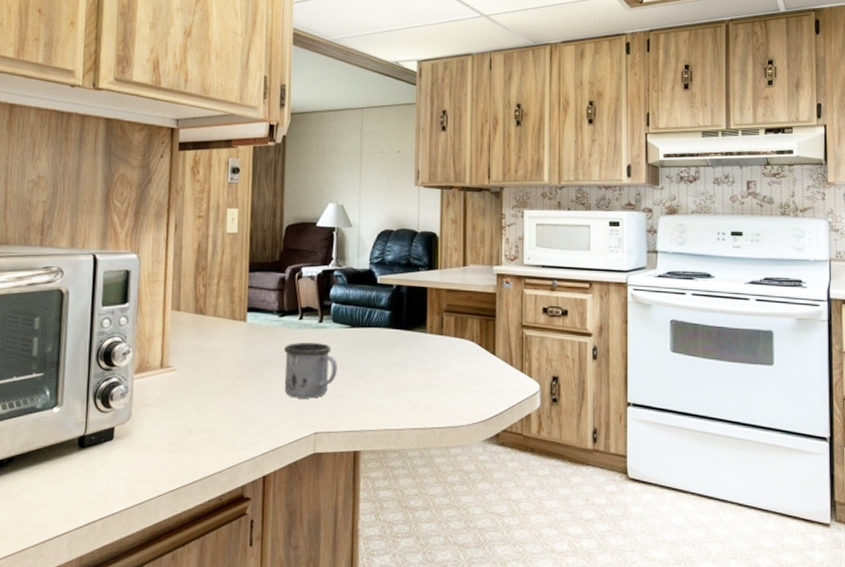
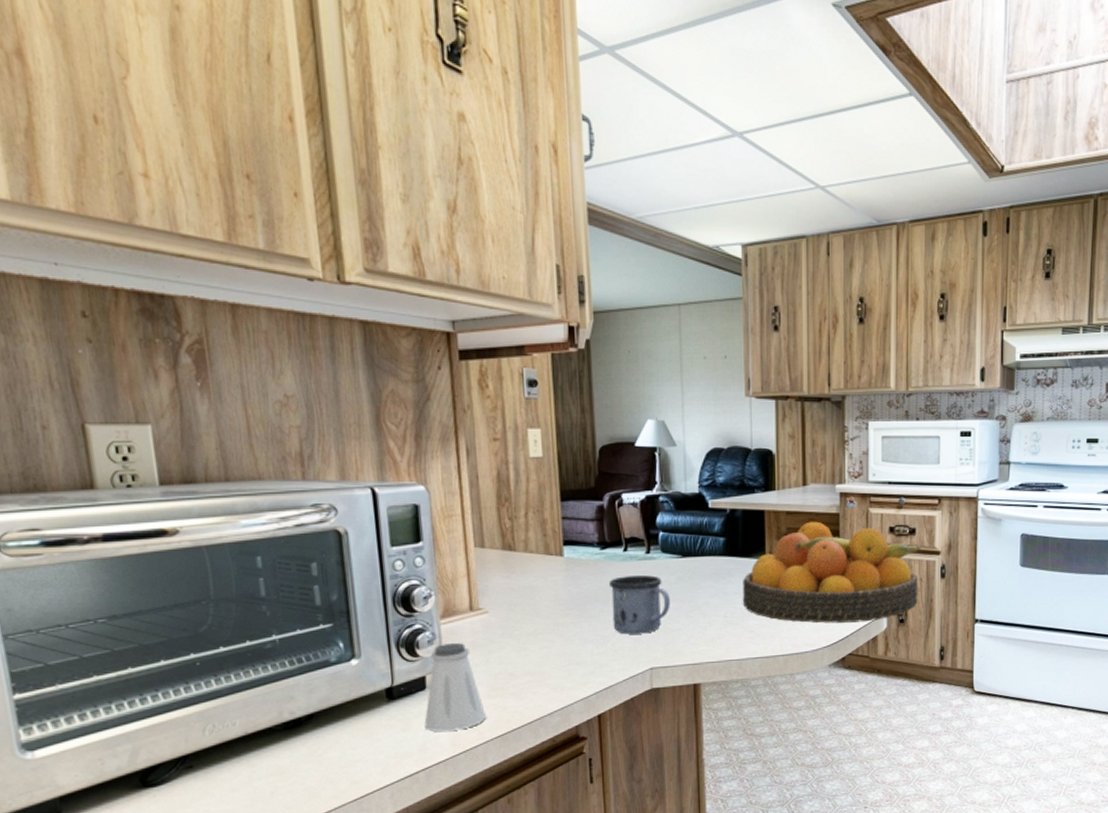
saltshaker: none [107,396,163,483] -> present [424,642,487,732]
fruit bowl: none [404,299,574,399] -> present [743,521,922,624]

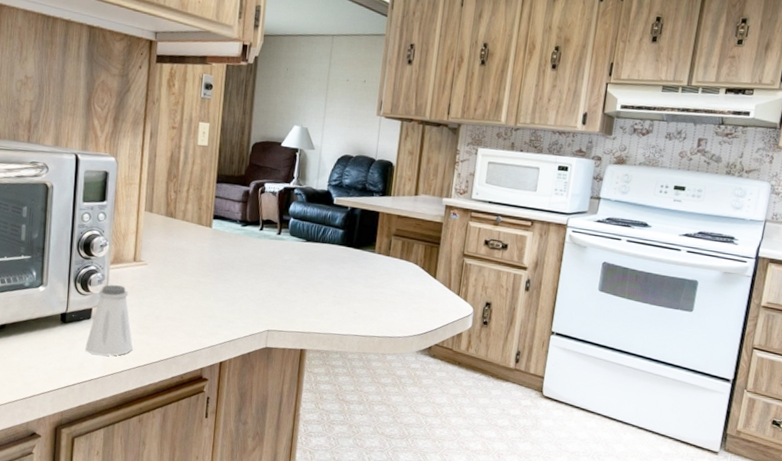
mug: present [609,575,670,635] -> none [242,250,292,301]
fruit bowl: present [743,521,922,624] -> none [351,226,511,319]

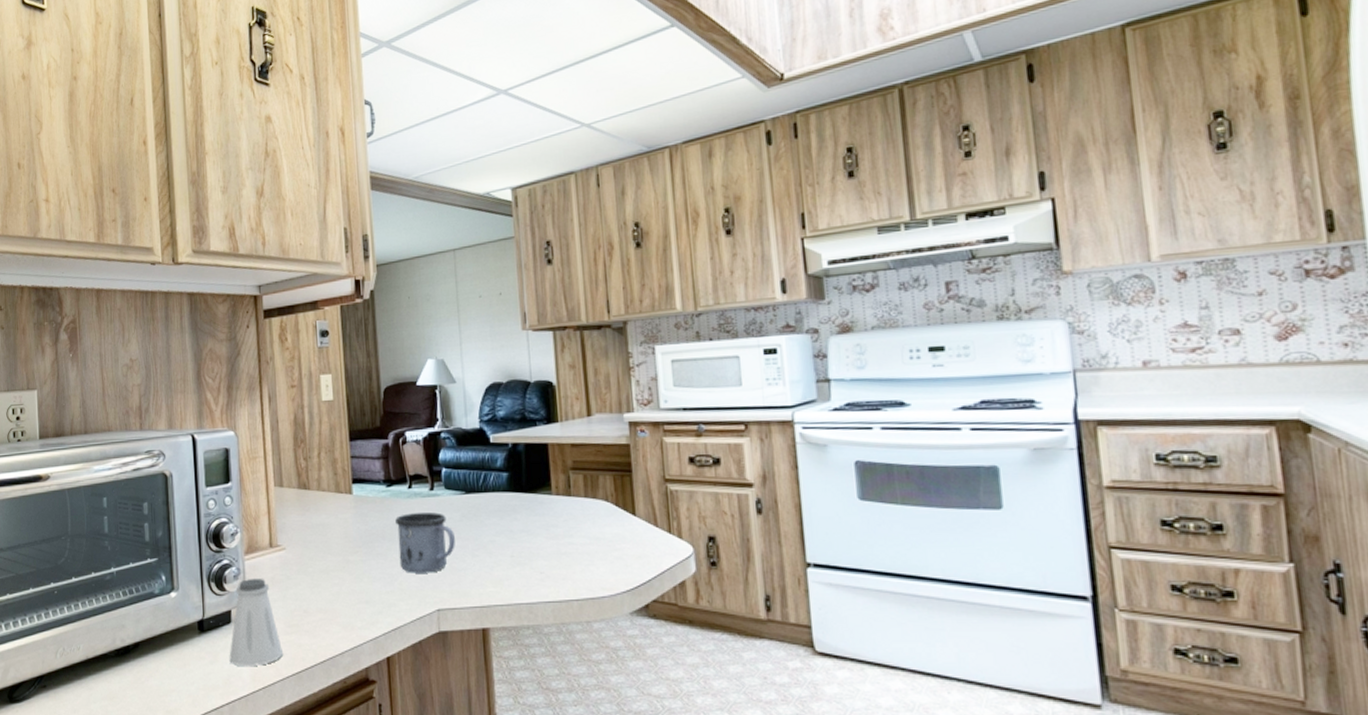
mug: none [242,250,292,301] -> present [395,512,455,573]

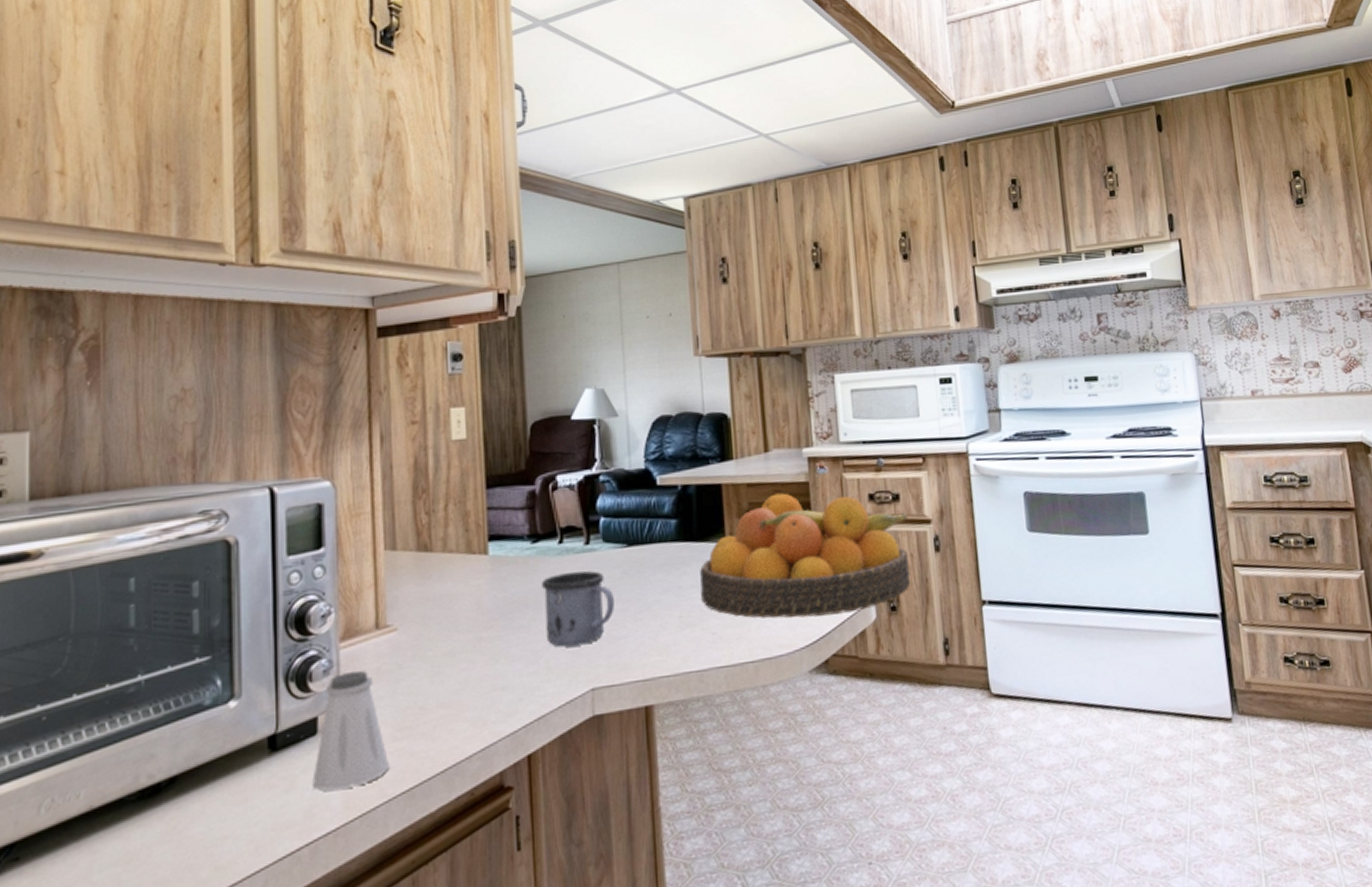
fruit bowl: none [529,453,732,565] -> present [700,493,911,619]

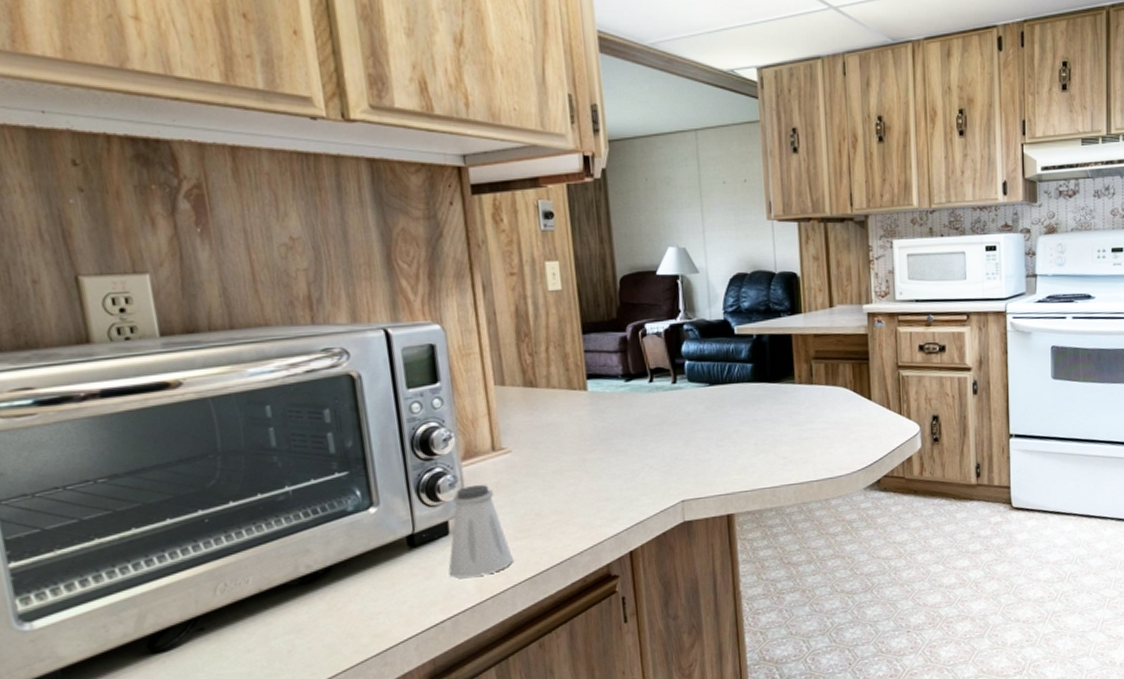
mug: present [542,571,614,648] -> none [636,405,700,468]
fruit bowl: present [700,493,911,619] -> none [773,343,952,447]

